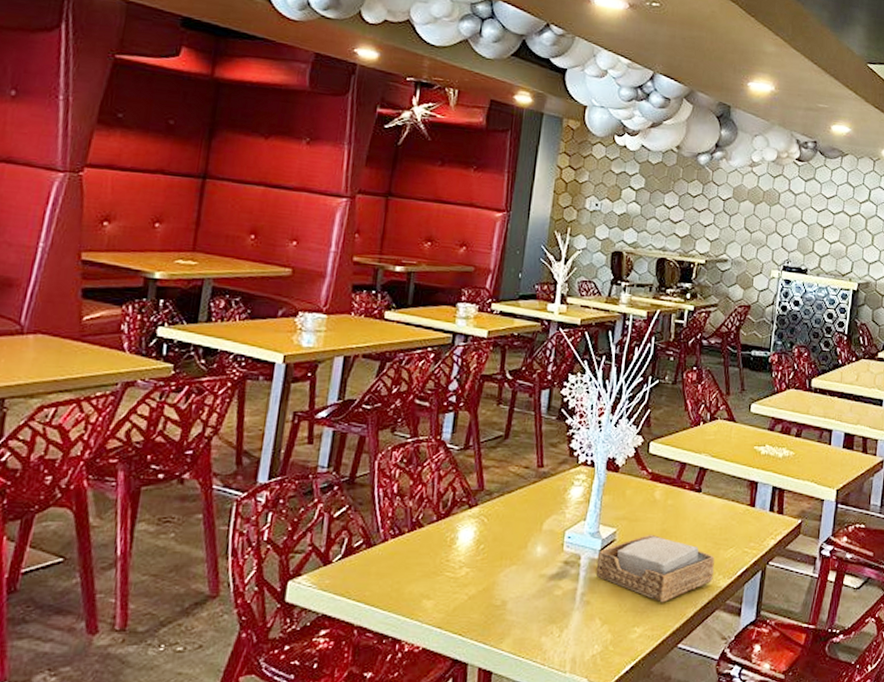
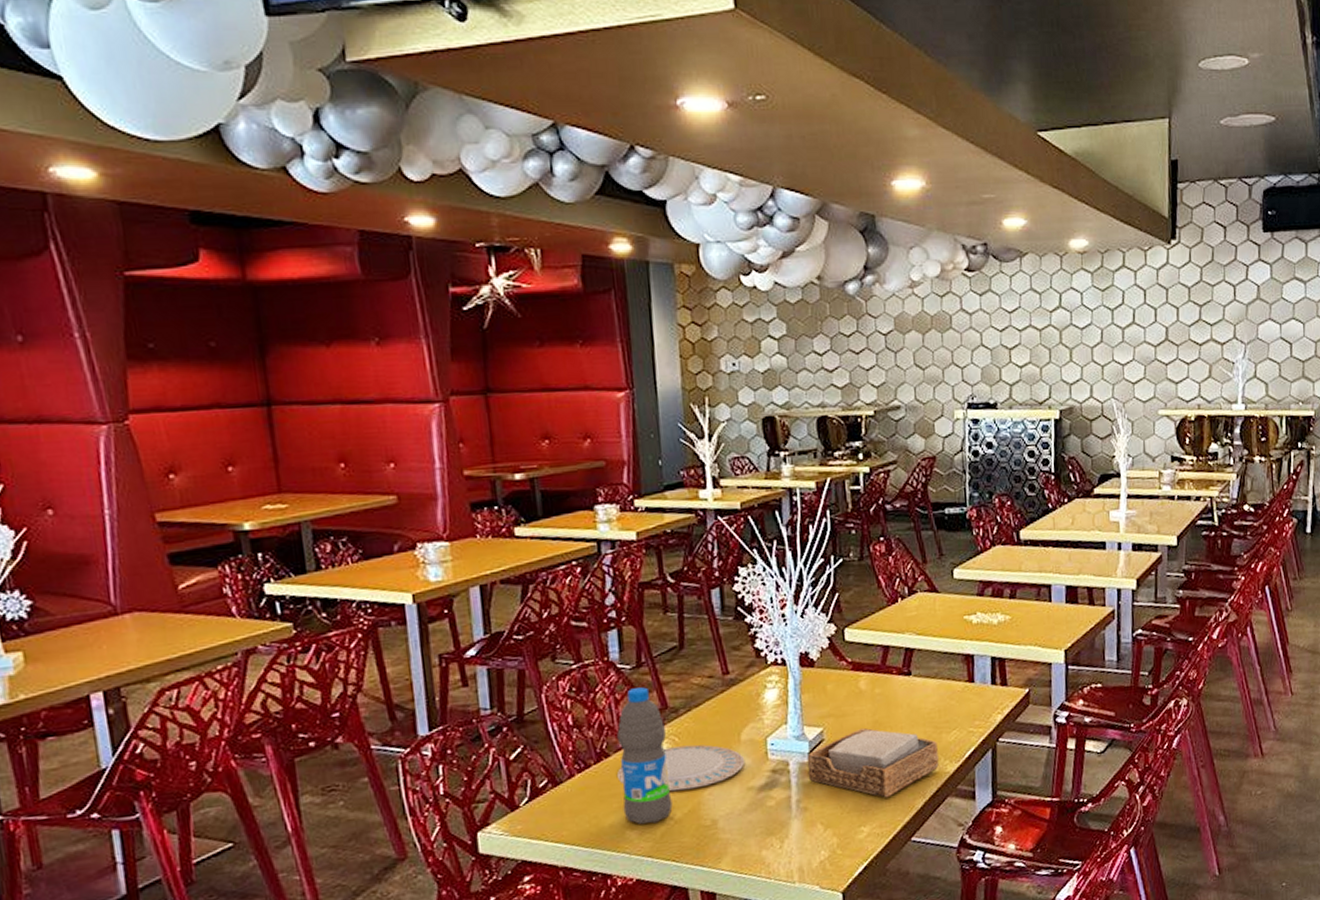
water bottle: none [424,468,479,596] -> present [616,687,673,825]
plate: none [425,527,543,569] -> present [616,744,746,792]

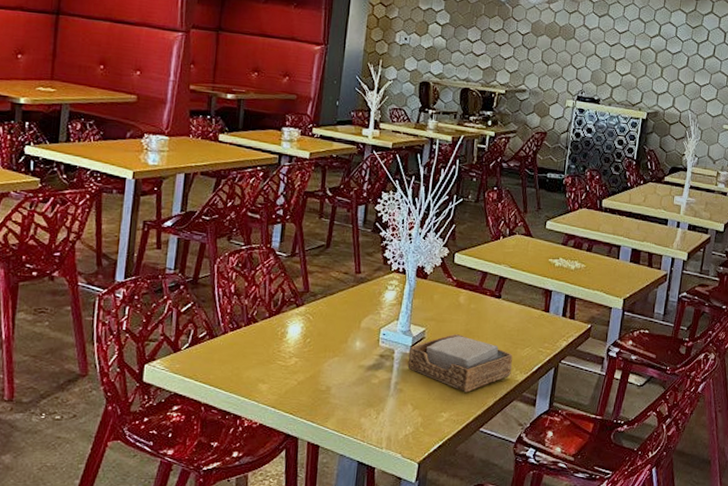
water bottle: present [616,687,673,825] -> none [259,272,305,381]
plate: present [616,744,746,792] -> none [259,323,361,359]

